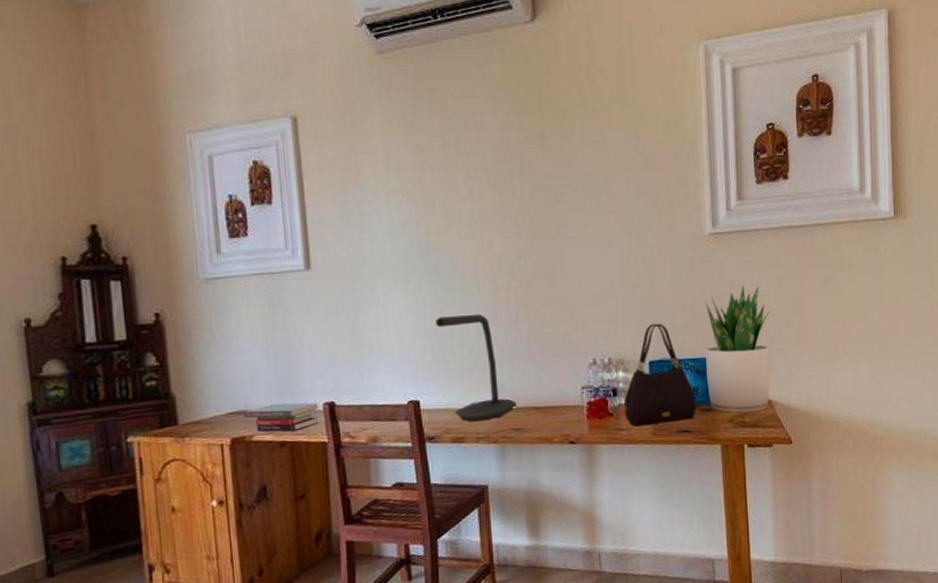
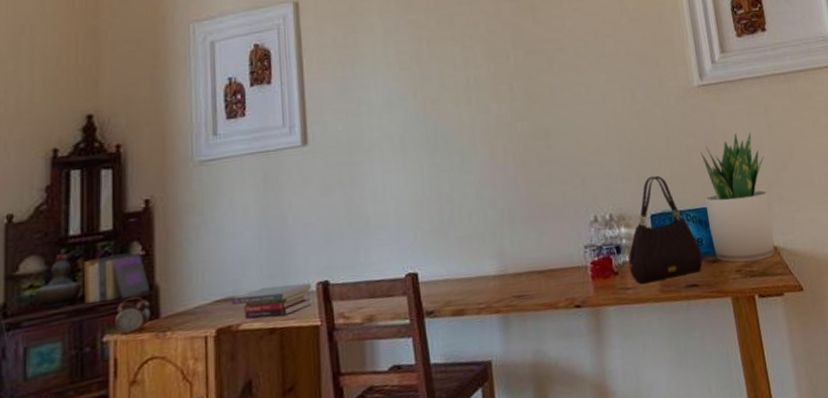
decorative vase: none [60,355,104,409] -> present [35,249,83,309]
books: none [103,363,167,408] -> present [84,253,151,305]
alarm clock: none [135,403,170,438] -> present [114,296,151,335]
desk lamp: present [436,313,517,422] -> none [433,178,519,292]

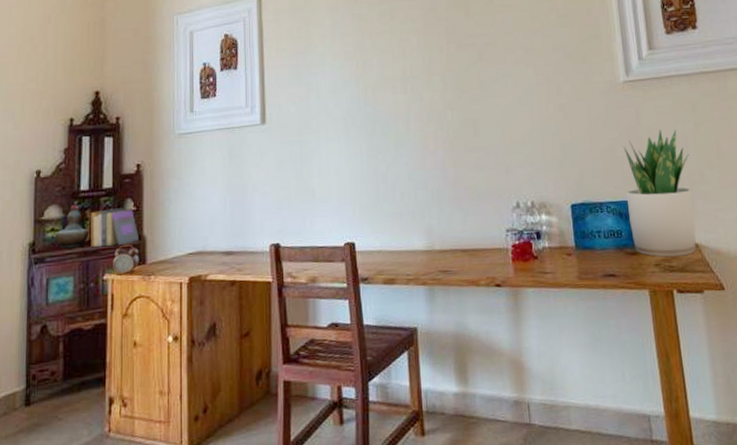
books: present [231,283,311,319] -> none [201,244,265,272]
handbag: present [628,175,703,284] -> none [548,167,622,270]

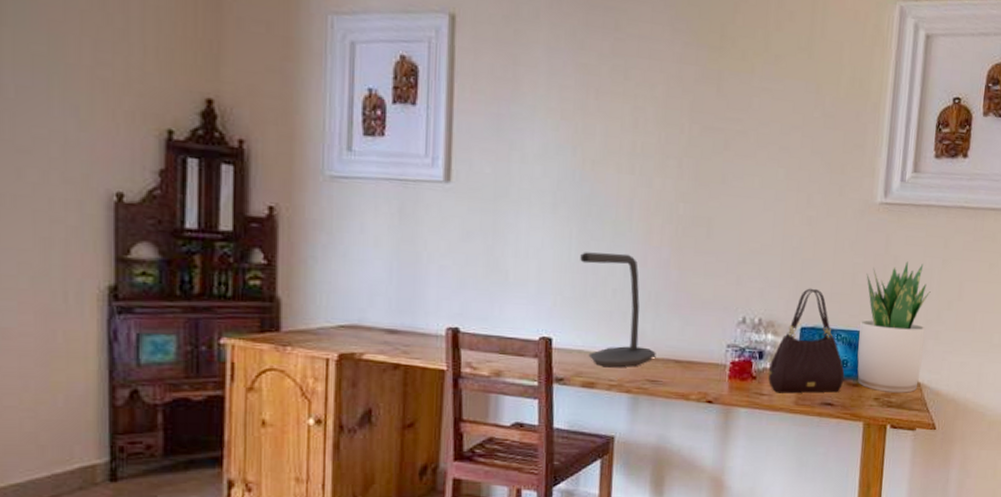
decorative vase: present [55,201,90,249] -> none [149,241,199,301]
books: present [91,208,140,248] -> none [201,257,272,306]
alarm clock: present [112,244,140,276] -> none [232,304,271,342]
desk lamp: none [371,160,444,264] -> present [580,252,656,368]
handbag: none [548,167,622,270] -> present [768,288,845,394]

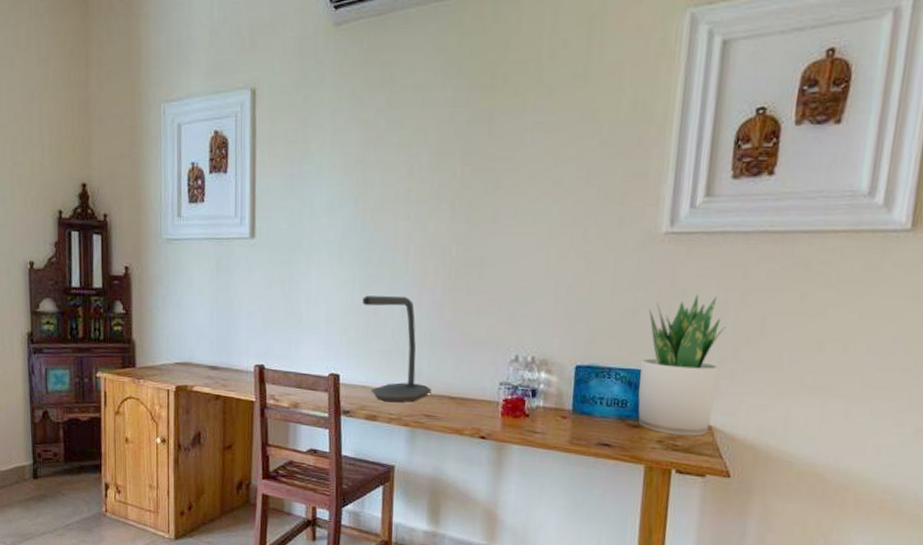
handbag: present [768,288,845,394] -> none [541,325,624,433]

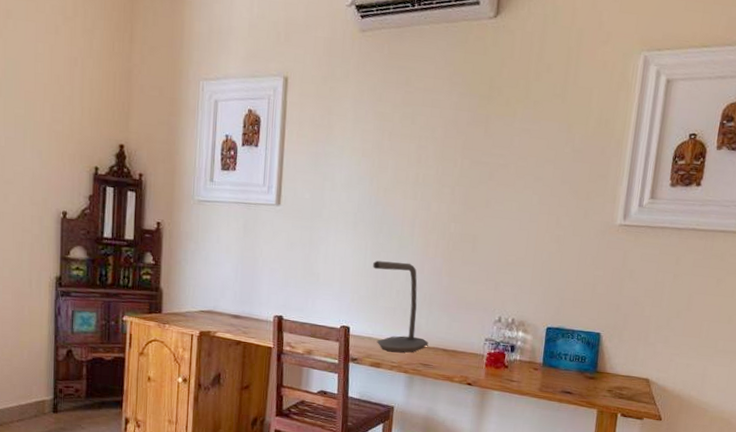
planter: present [638,295,724,437] -> none [593,275,661,388]

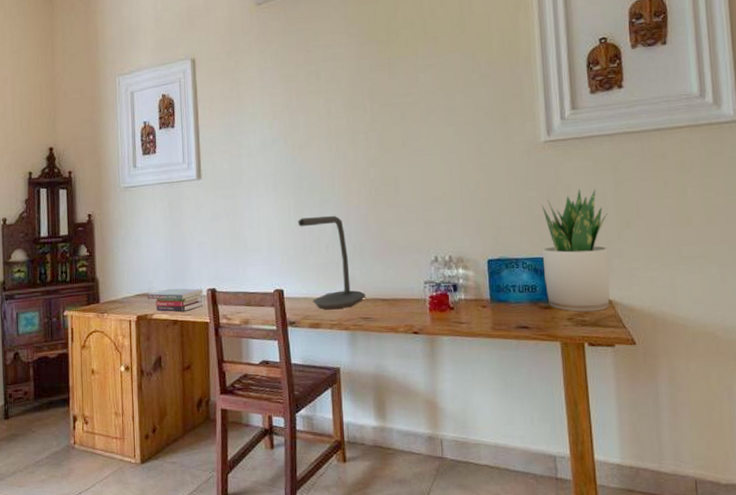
books: none [212,309,270,335] -> present [147,288,203,312]
planter: none [593,275,661,388] -> present [541,189,610,312]

